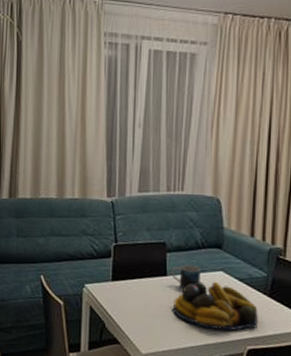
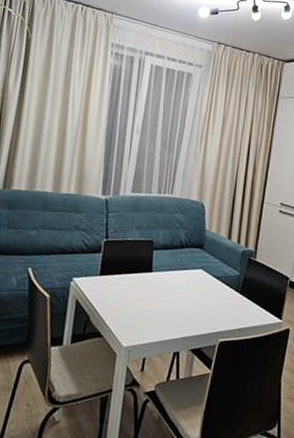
mug: present [171,265,201,289] -> none [156,262,183,285]
fruit bowl: present [172,281,258,332] -> none [155,278,230,325]

